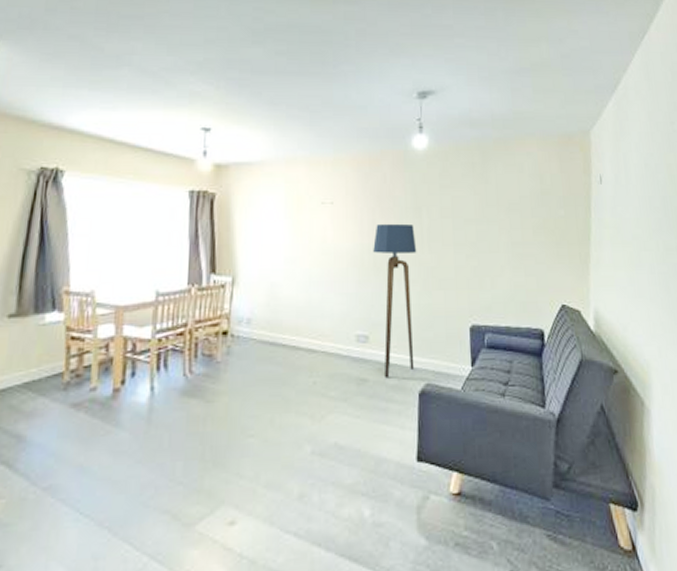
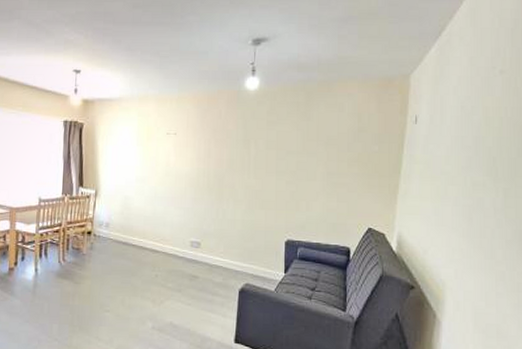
floor lamp: present [373,223,417,379] -> none [207,152,244,277]

